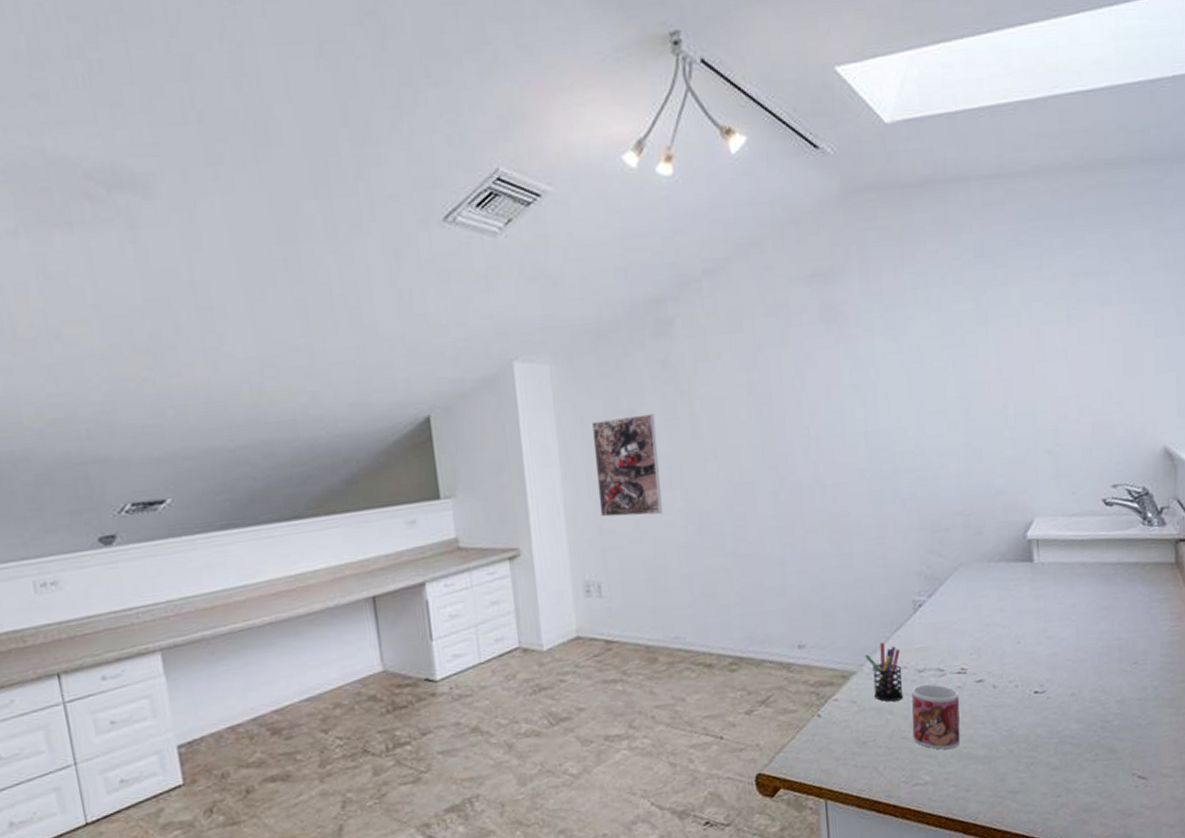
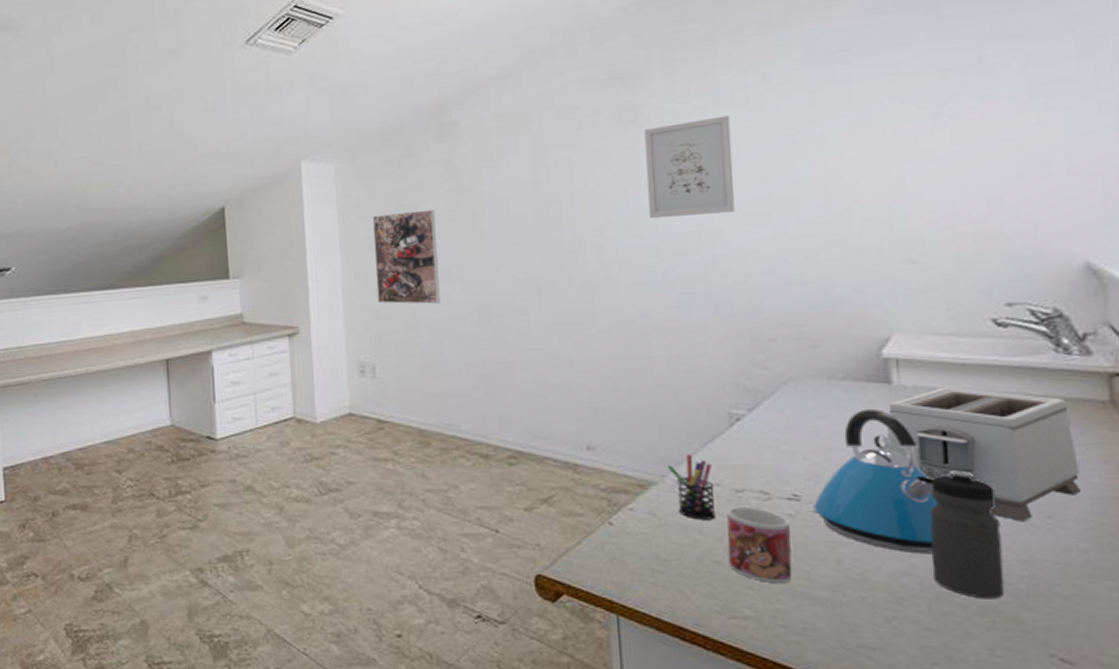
wall art: none [844,315,918,418] -> present [644,115,735,218]
kettle: none [976,585,1064,707] -> present [813,408,939,554]
toaster: none [1029,560,1156,670] -> present [886,386,1083,522]
water bottle: none [1058,631,1105,737] -> present [930,470,1005,599]

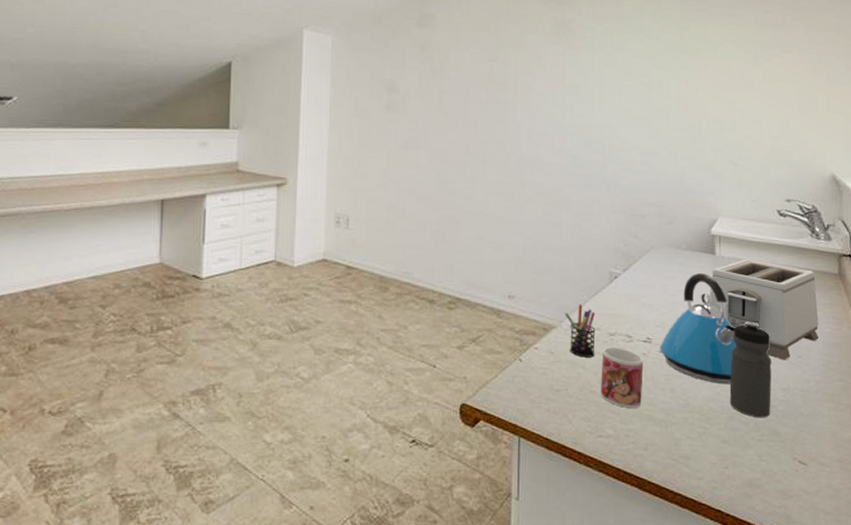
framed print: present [372,209,440,304] -> none [357,85,411,167]
wall art: present [644,115,735,218] -> none [568,38,629,114]

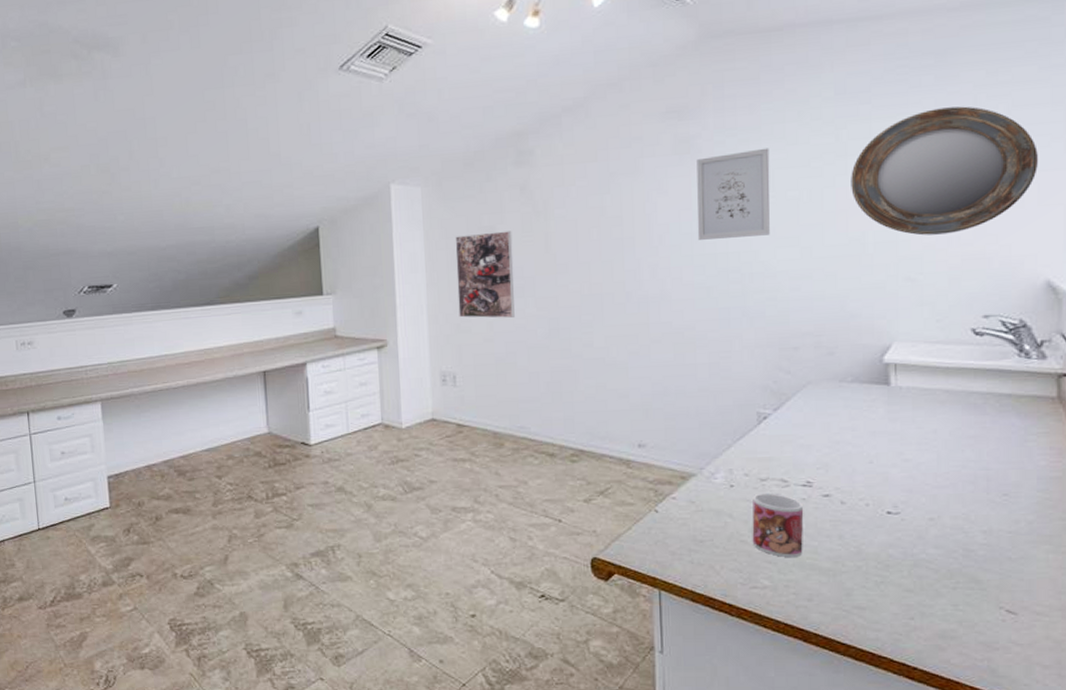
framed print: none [357,85,411,167] -> present [455,231,515,318]
pen holder: present [565,304,596,358] -> none [705,449,744,506]
wall art: none [568,38,629,114] -> present [697,148,770,240]
kettle: present [660,272,737,385] -> none [823,406,922,529]
home mirror: none [691,22,827,128] -> present [851,106,1038,236]
toaster: present [709,258,820,360] -> none [883,387,1032,500]
water bottle: present [729,321,772,418] -> none [913,457,968,564]

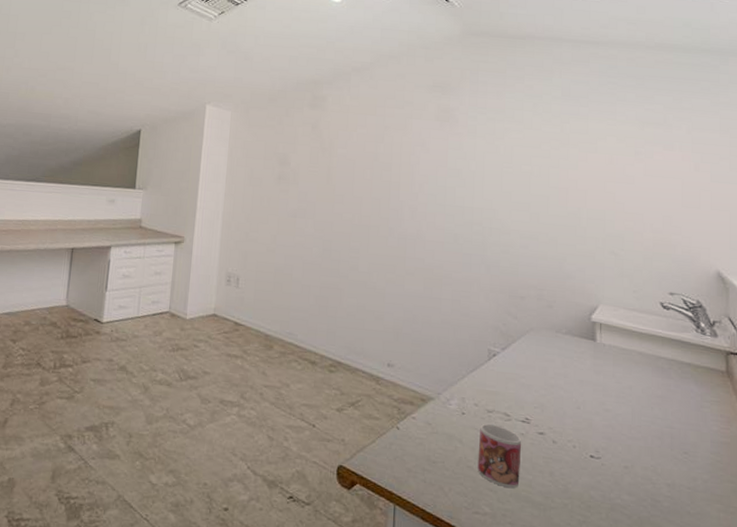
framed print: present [455,231,515,318] -> none [249,157,301,234]
wall art: present [697,148,770,240] -> none [450,127,510,199]
home mirror: present [851,106,1038,236] -> none [571,119,710,221]

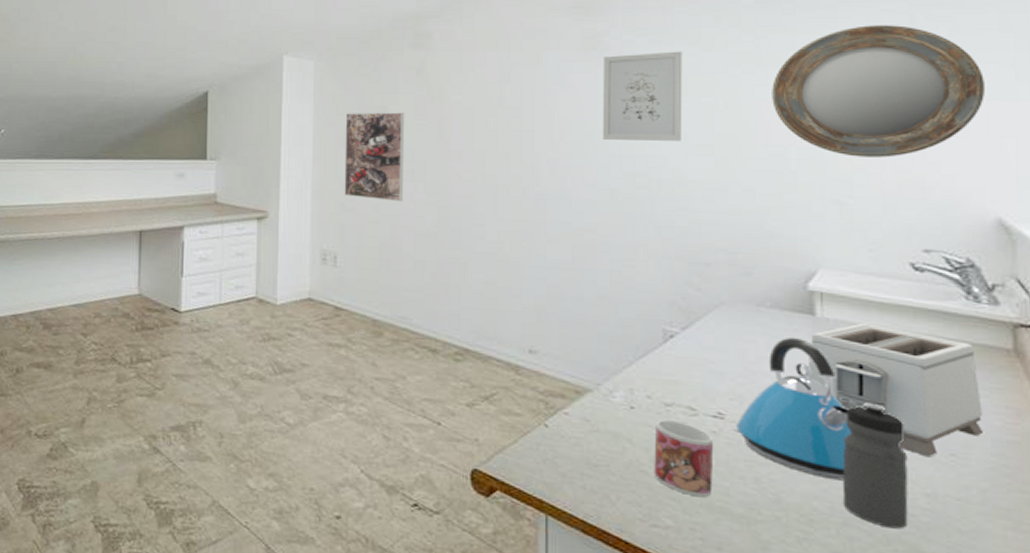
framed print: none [249,157,301,234] -> present [344,112,405,201]
wall art: none [450,127,510,199] -> present [602,51,683,141]
kettle: none [538,358,619,474] -> present [736,337,852,481]
home mirror: none [571,119,710,221] -> present [772,25,985,158]
toaster: none [589,348,707,455] -> present [807,323,985,458]
water bottle: none [611,411,656,513] -> present [842,402,908,529]

